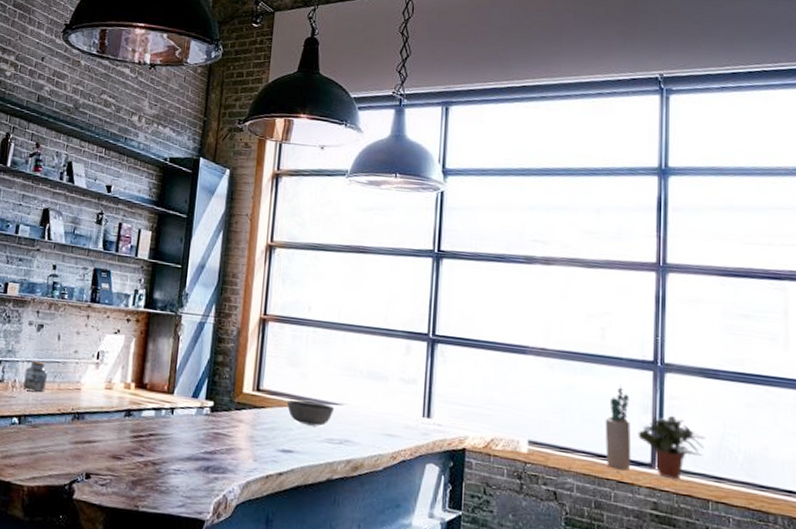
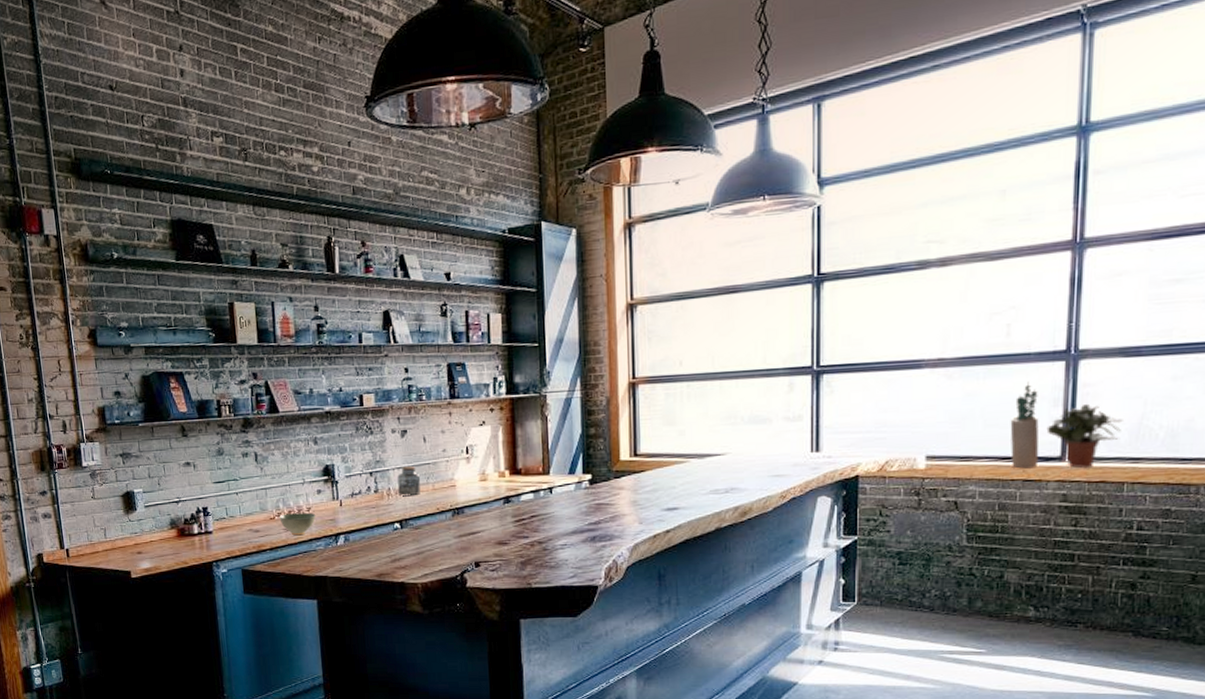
bowl: present [286,400,334,427] -> none [666,457,716,481]

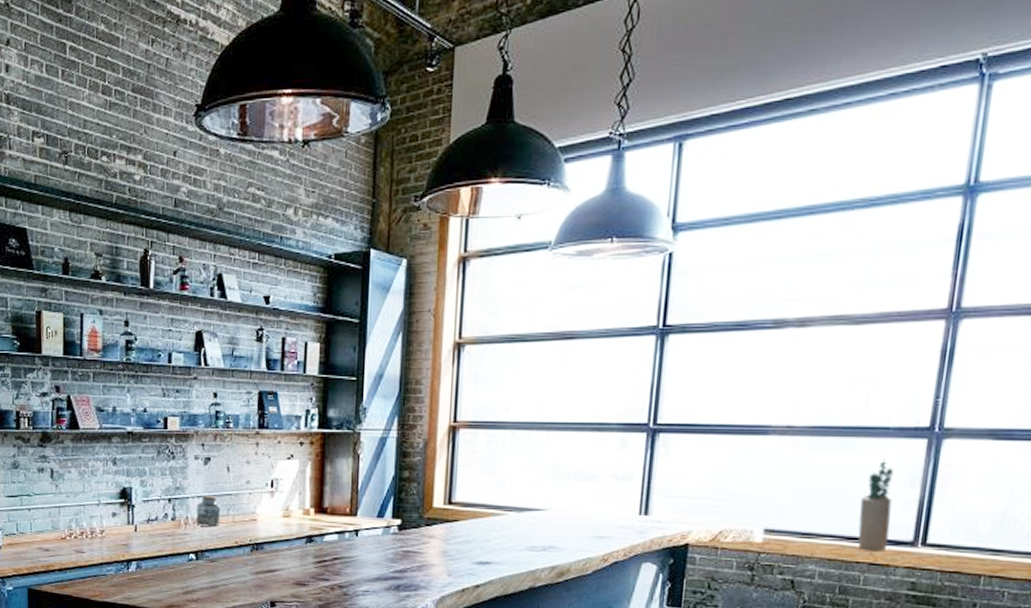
bowl: present [279,513,316,536] -> none [71,534,109,559]
potted plant: present [1046,404,1123,468] -> none [899,488,987,556]

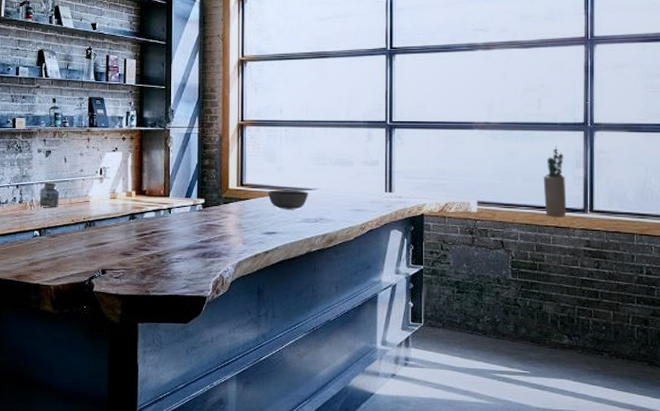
bowl: none [482,509,536,535] -> present [267,190,308,210]

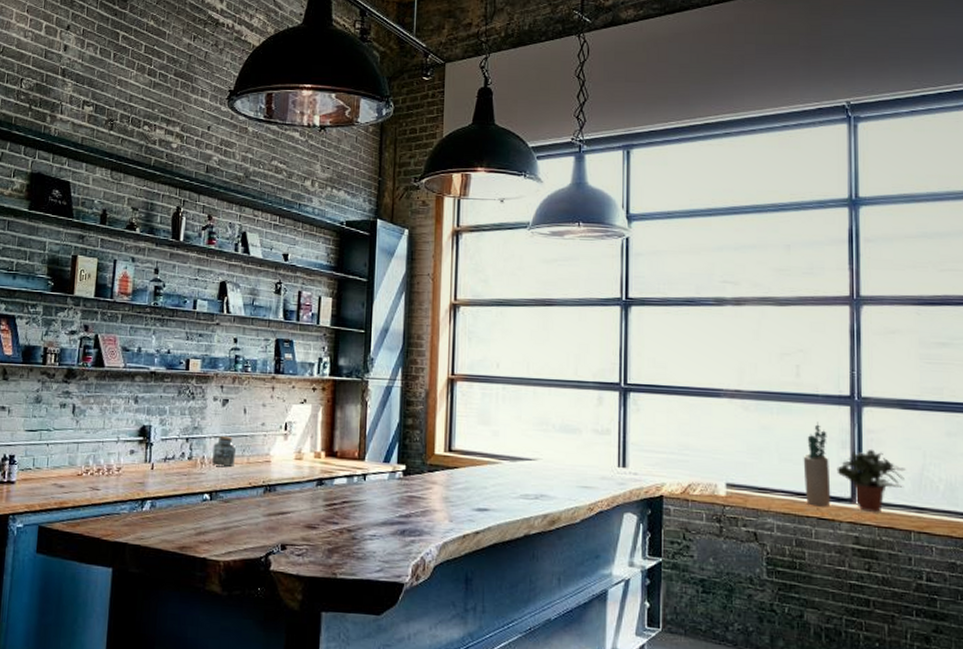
bowl: present [267,190,308,210] -> none [479,458,528,483]
potted plant: none [572,168,631,219] -> present [837,450,906,512]

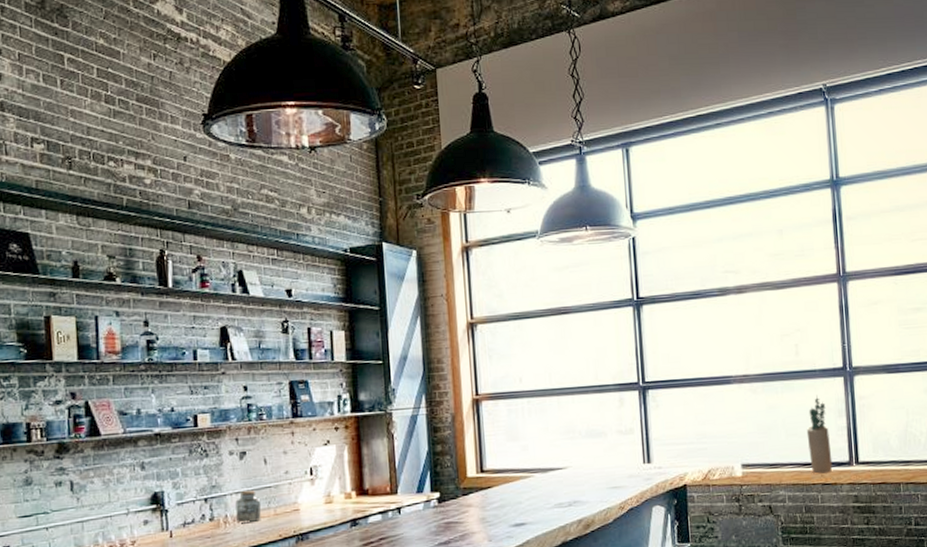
potted plant: present [837,450,906,512] -> none [835,415,893,471]

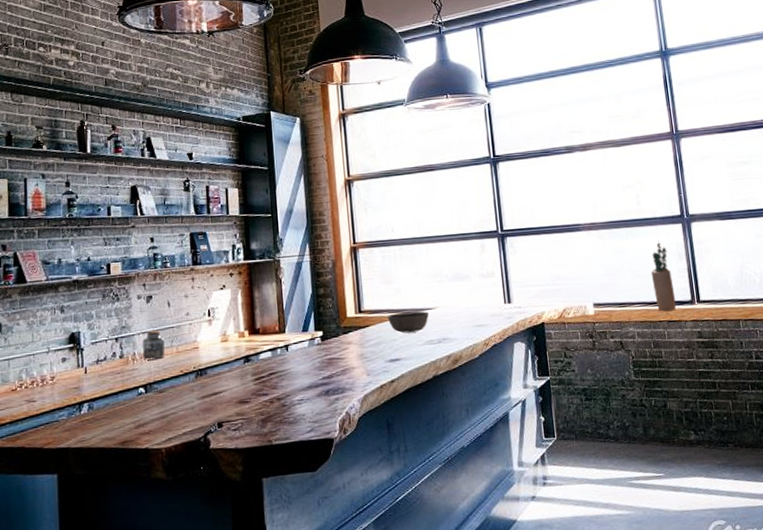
bowl: none [512,471,559,496] -> present [387,311,429,334]

